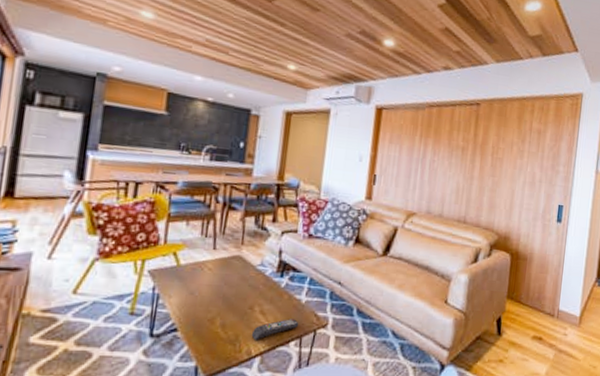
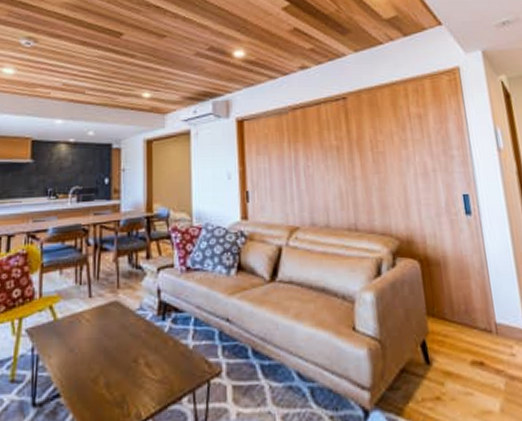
remote control: present [251,319,299,340] -> none [139,369,190,400]

